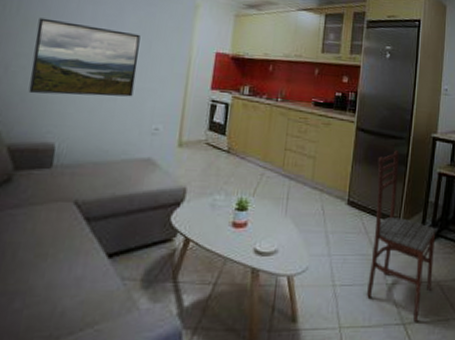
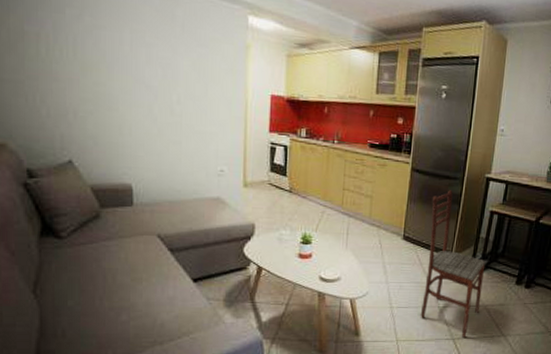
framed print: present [28,17,141,97] -> none [96,62,197,140]

